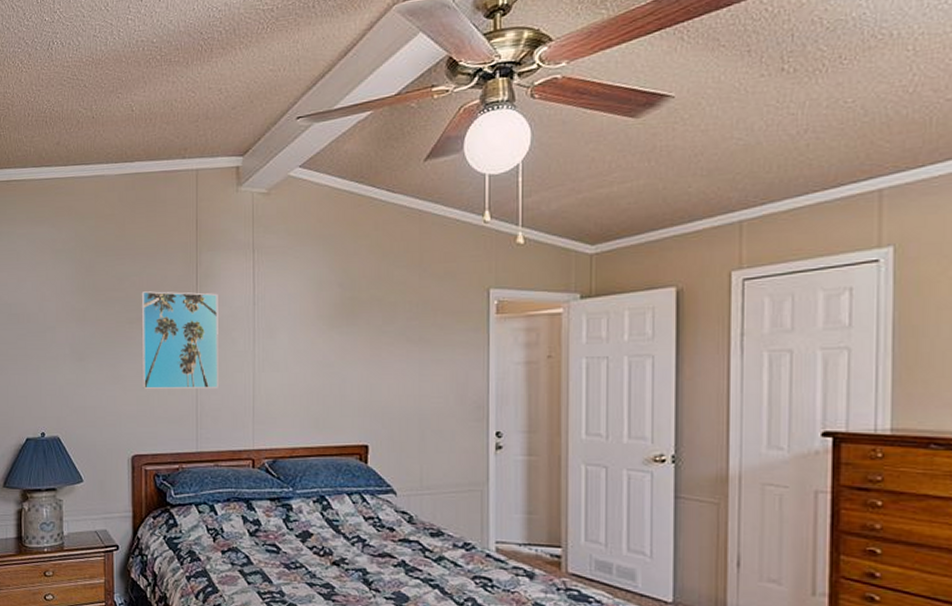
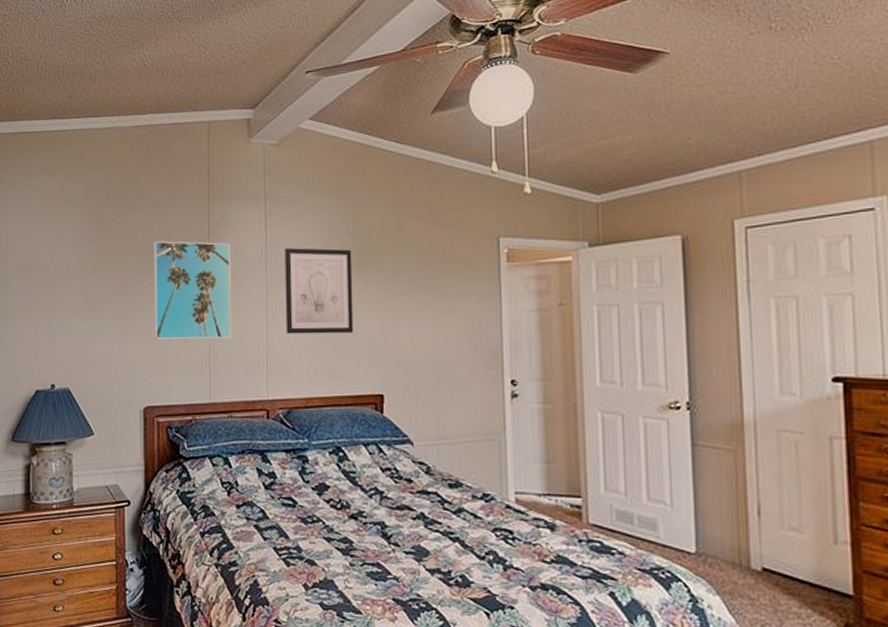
wall art: none [272,298,340,385] -> present [285,248,354,334]

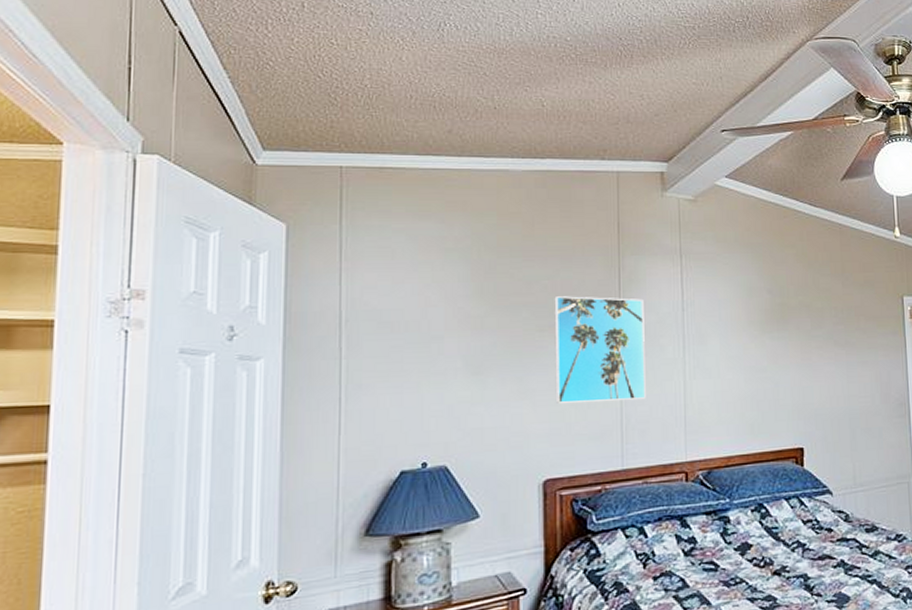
wall art: present [285,248,354,334] -> none [702,304,773,393]

